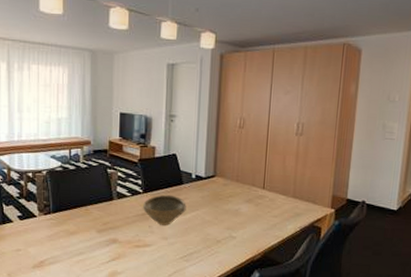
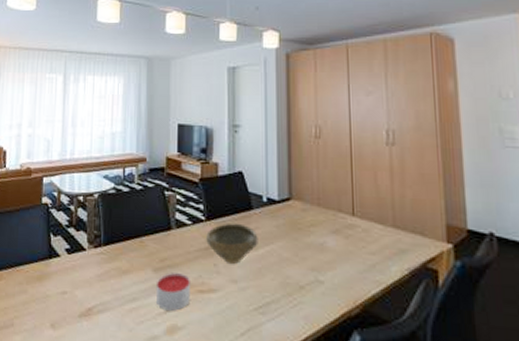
candle: none [99,233,129,261] -> present [155,273,190,311]

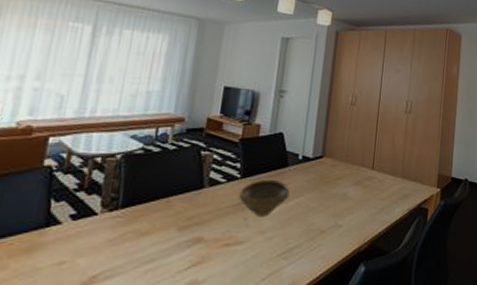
candle: present [155,273,190,311] -> none [176,230,218,267]

